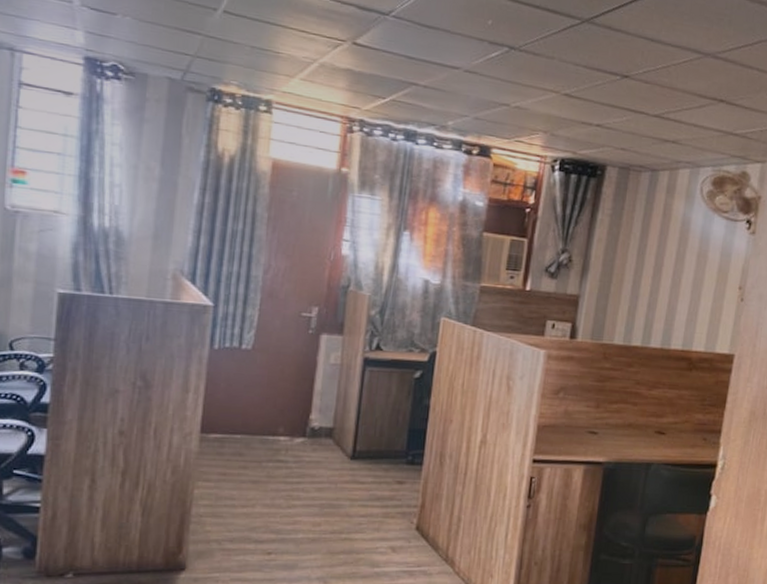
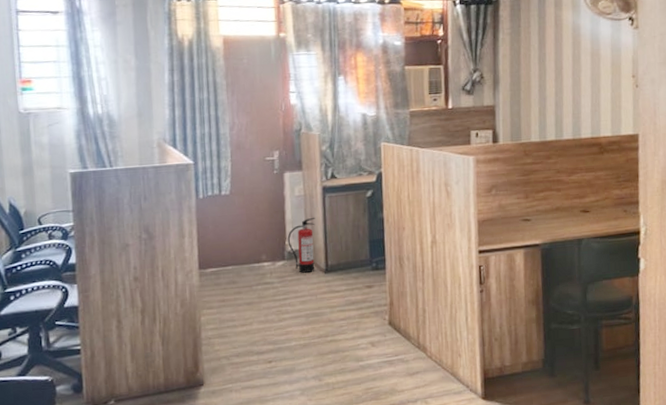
fire extinguisher: none [312,391,350,456] -> present [287,217,316,273]

